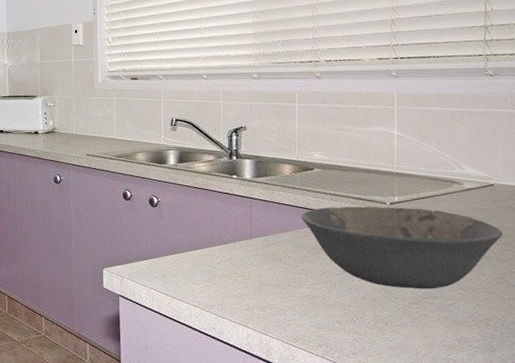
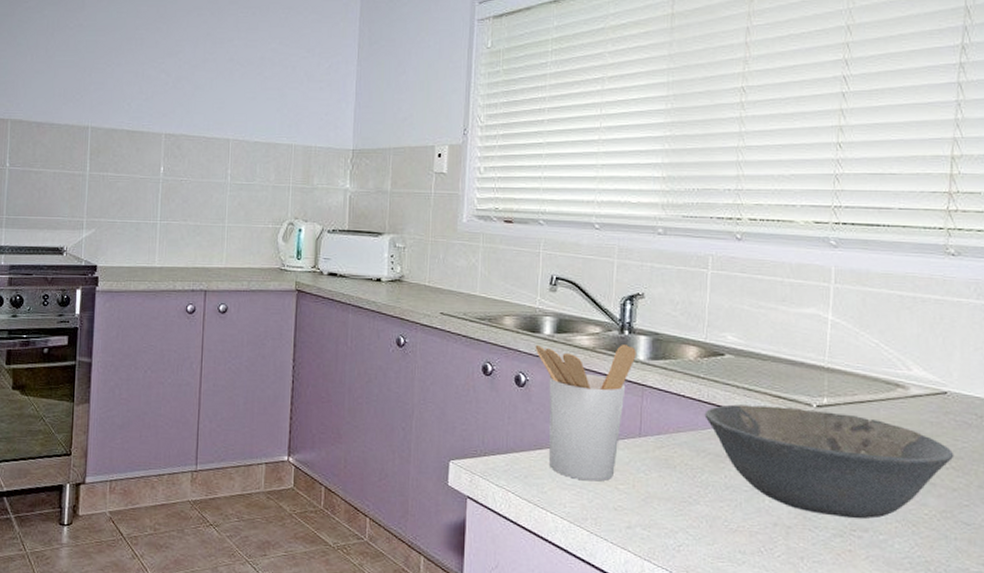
utensil holder: none [163,168,244,276] -> present [535,344,636,482]

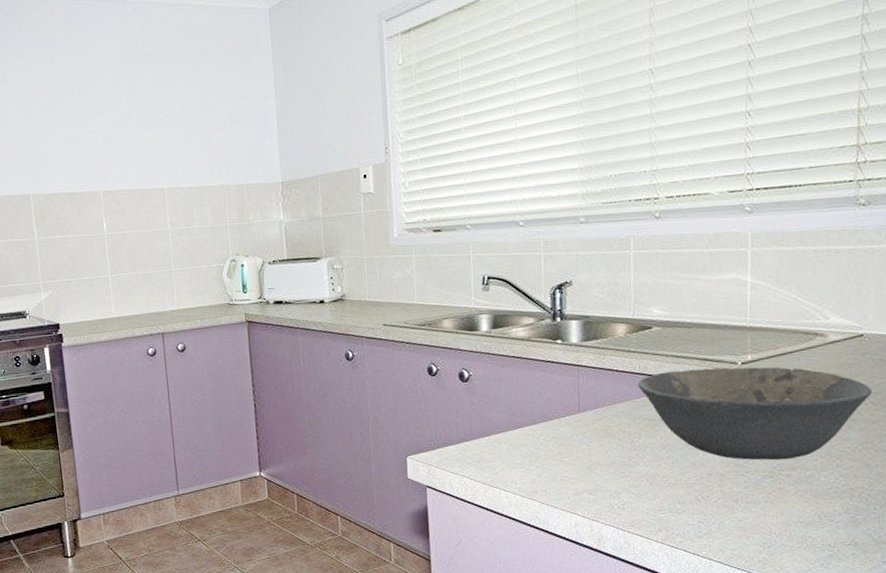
utensil holder: present [535,344,636,482] -> none [474,331,570,458]

